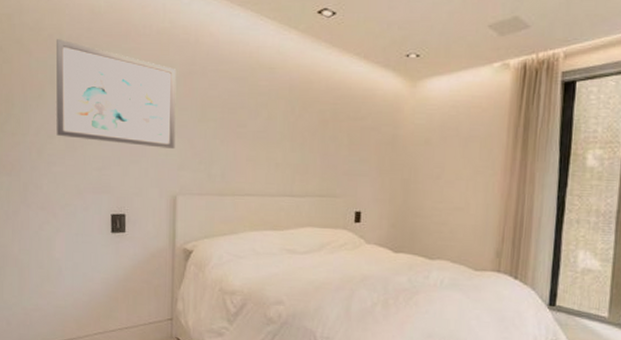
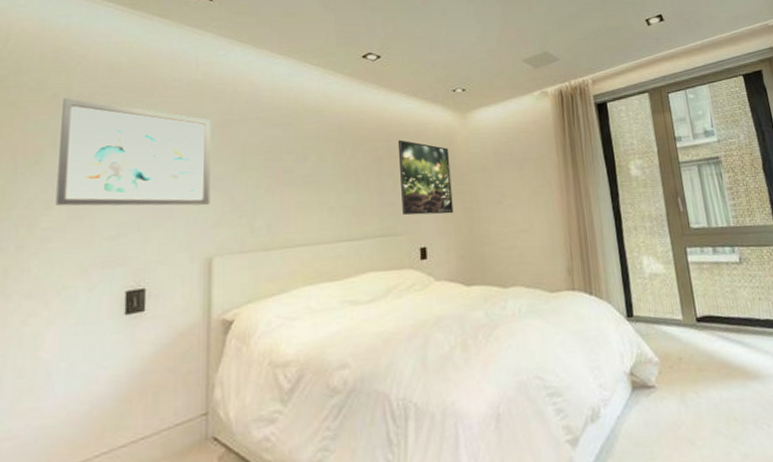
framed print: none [342,104,394,183] -> present [397,139,454,216]

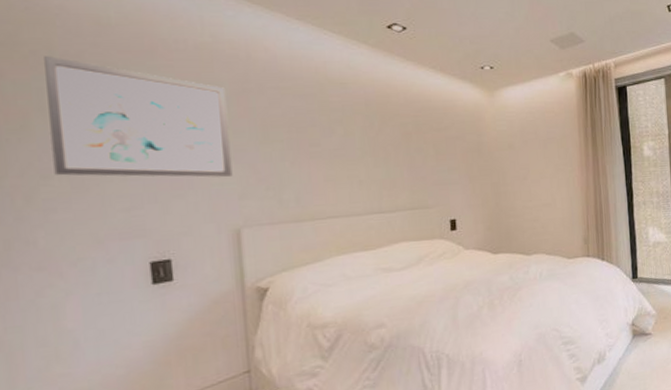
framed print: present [397,139,454,216] -> none [426,115,482,190]

